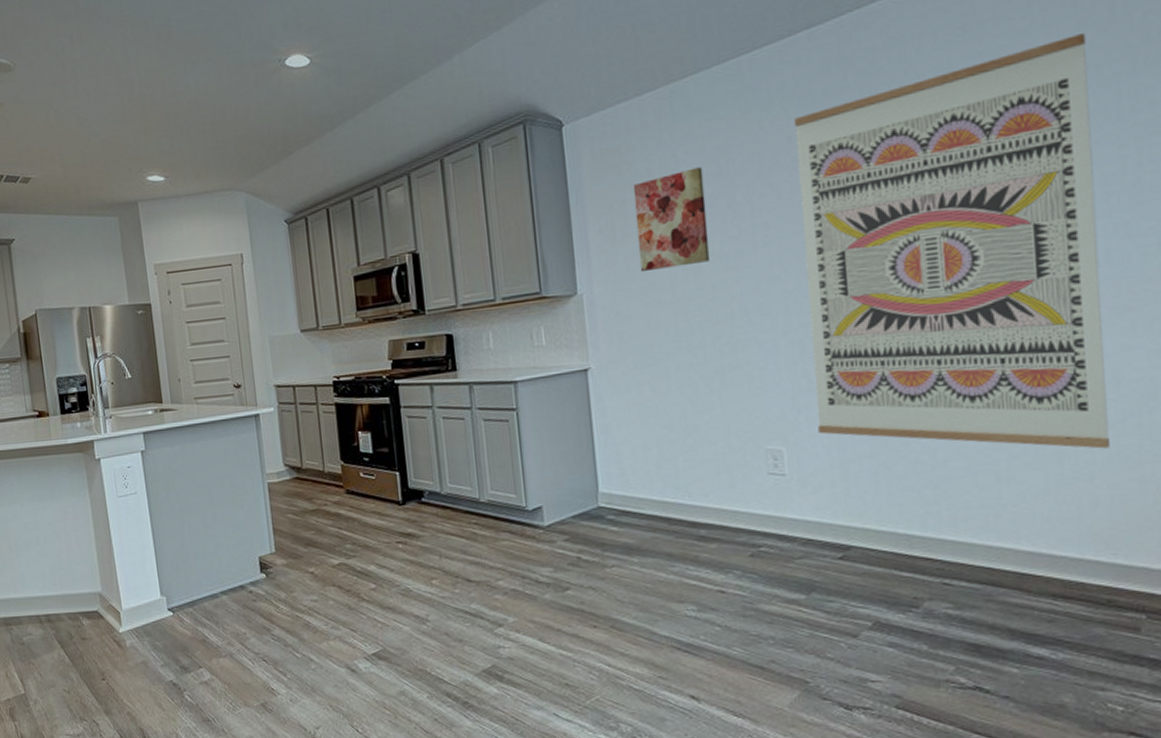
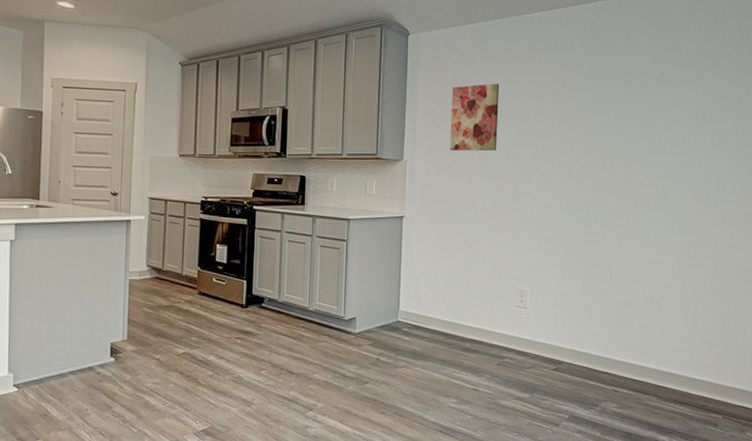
wall art: present [794,33,1110,449] -> none [551,46,727,308]

